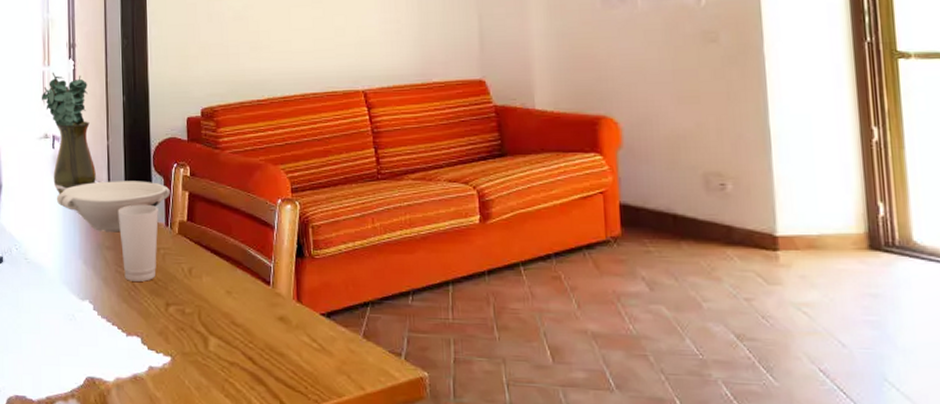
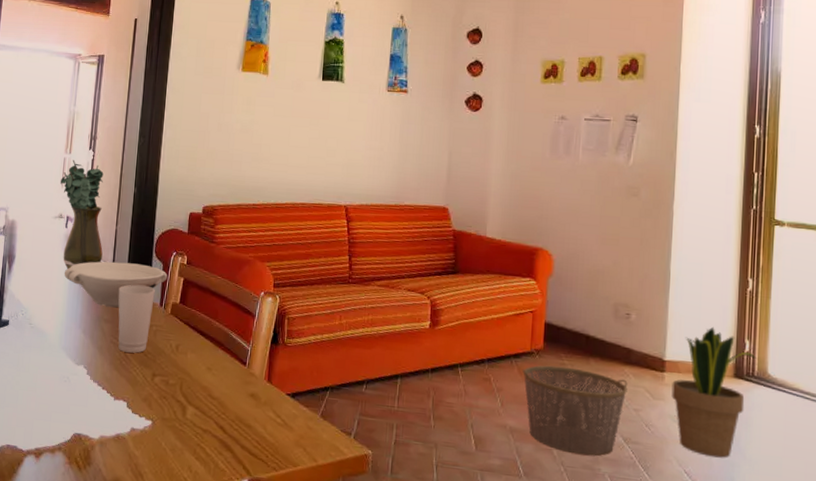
basket: none [598,254,733,359] -> present [521,365,628,456]
potted plant: none [789,190,895,350] -> present [671,326,756,458]

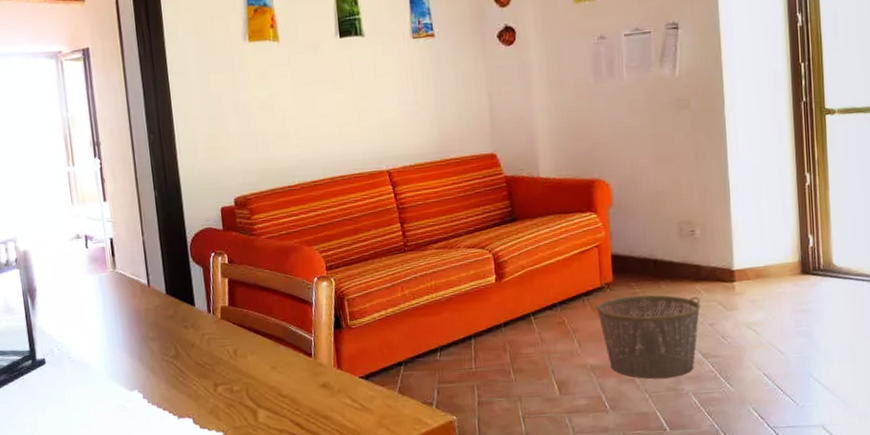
vase: present [60,159,104,269] -> none [69,171,135,292]
bowl: present [64,261,168,308] -> none [95,272,210,325]
cup: present [118,284,155,353] -> none [159,294,202,368]
potted plant: present [671,326,756,458] -> none [743,228,821,355]

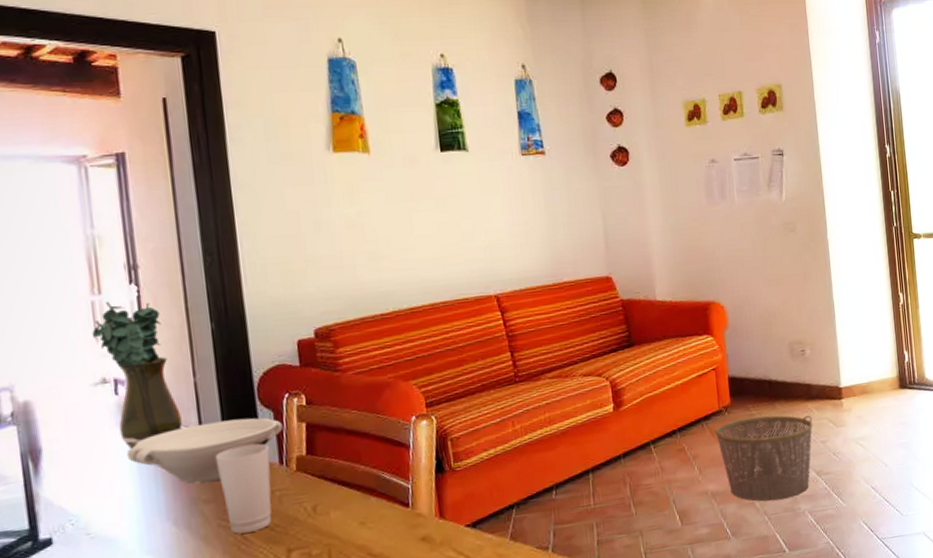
vase: none [69,171,135,292] -> present [93,301,183,449]
bowl: none [95,272,210,325] -> present [126,417,283,484]
cup: none [159,294,202,368] -> present [215,443,272,534]

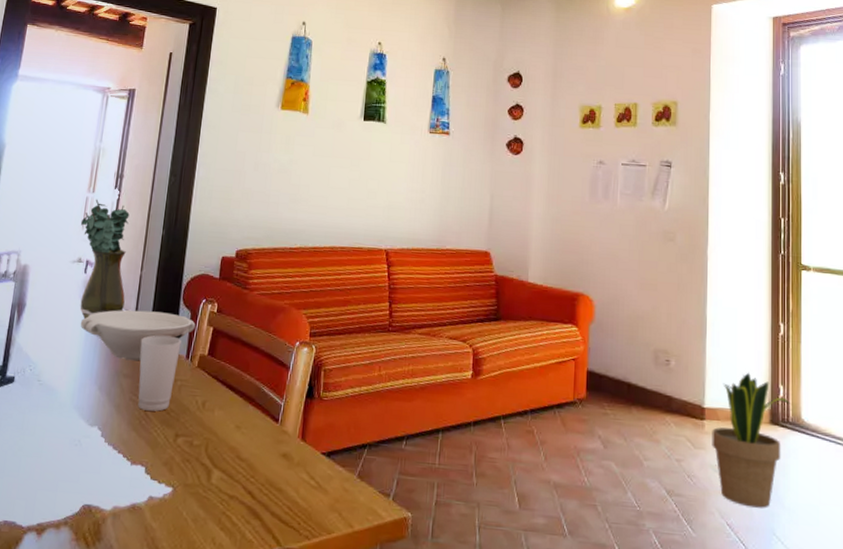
basket: present [713,415,813,501] -> none [565,415,669,511]
potted plant: none [850,345,915,468] -> present [712,372,790,508]

